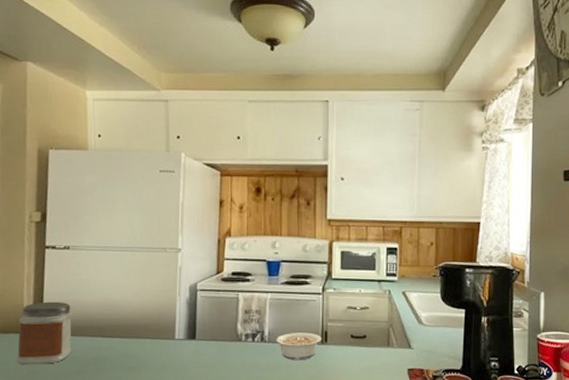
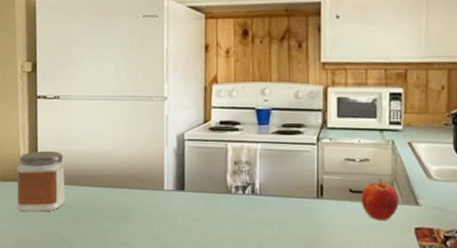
legume: present [266,332,322,361] -> none [257,185,318,215]
apple: none [360,324,395,363] -> present [360,178,399,220]

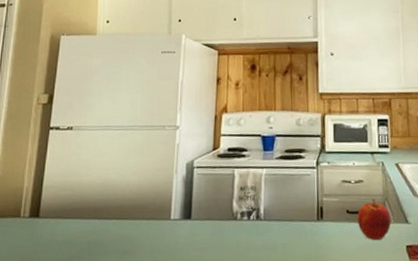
jar: present [16,150,66,212] -> none [10,182,71,252]

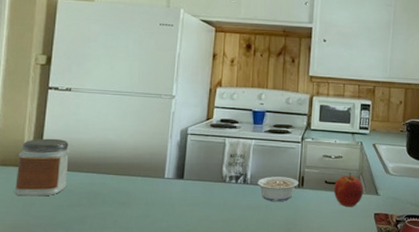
jar: none [10,182,71,252] -> present [13,138,70,197]
legume: none [262,208,318,240] -> present [248,177,299,202]

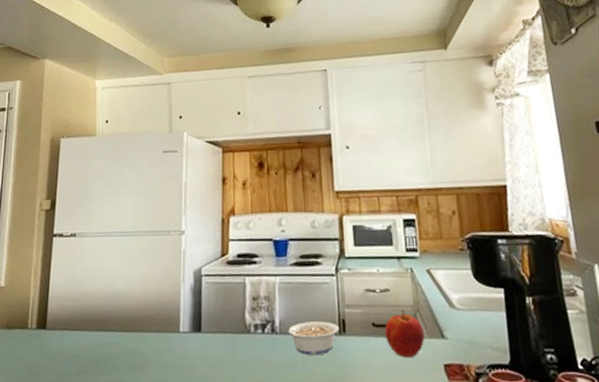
jar: present [13,138,70,197] -> none [19,292,76,365]

